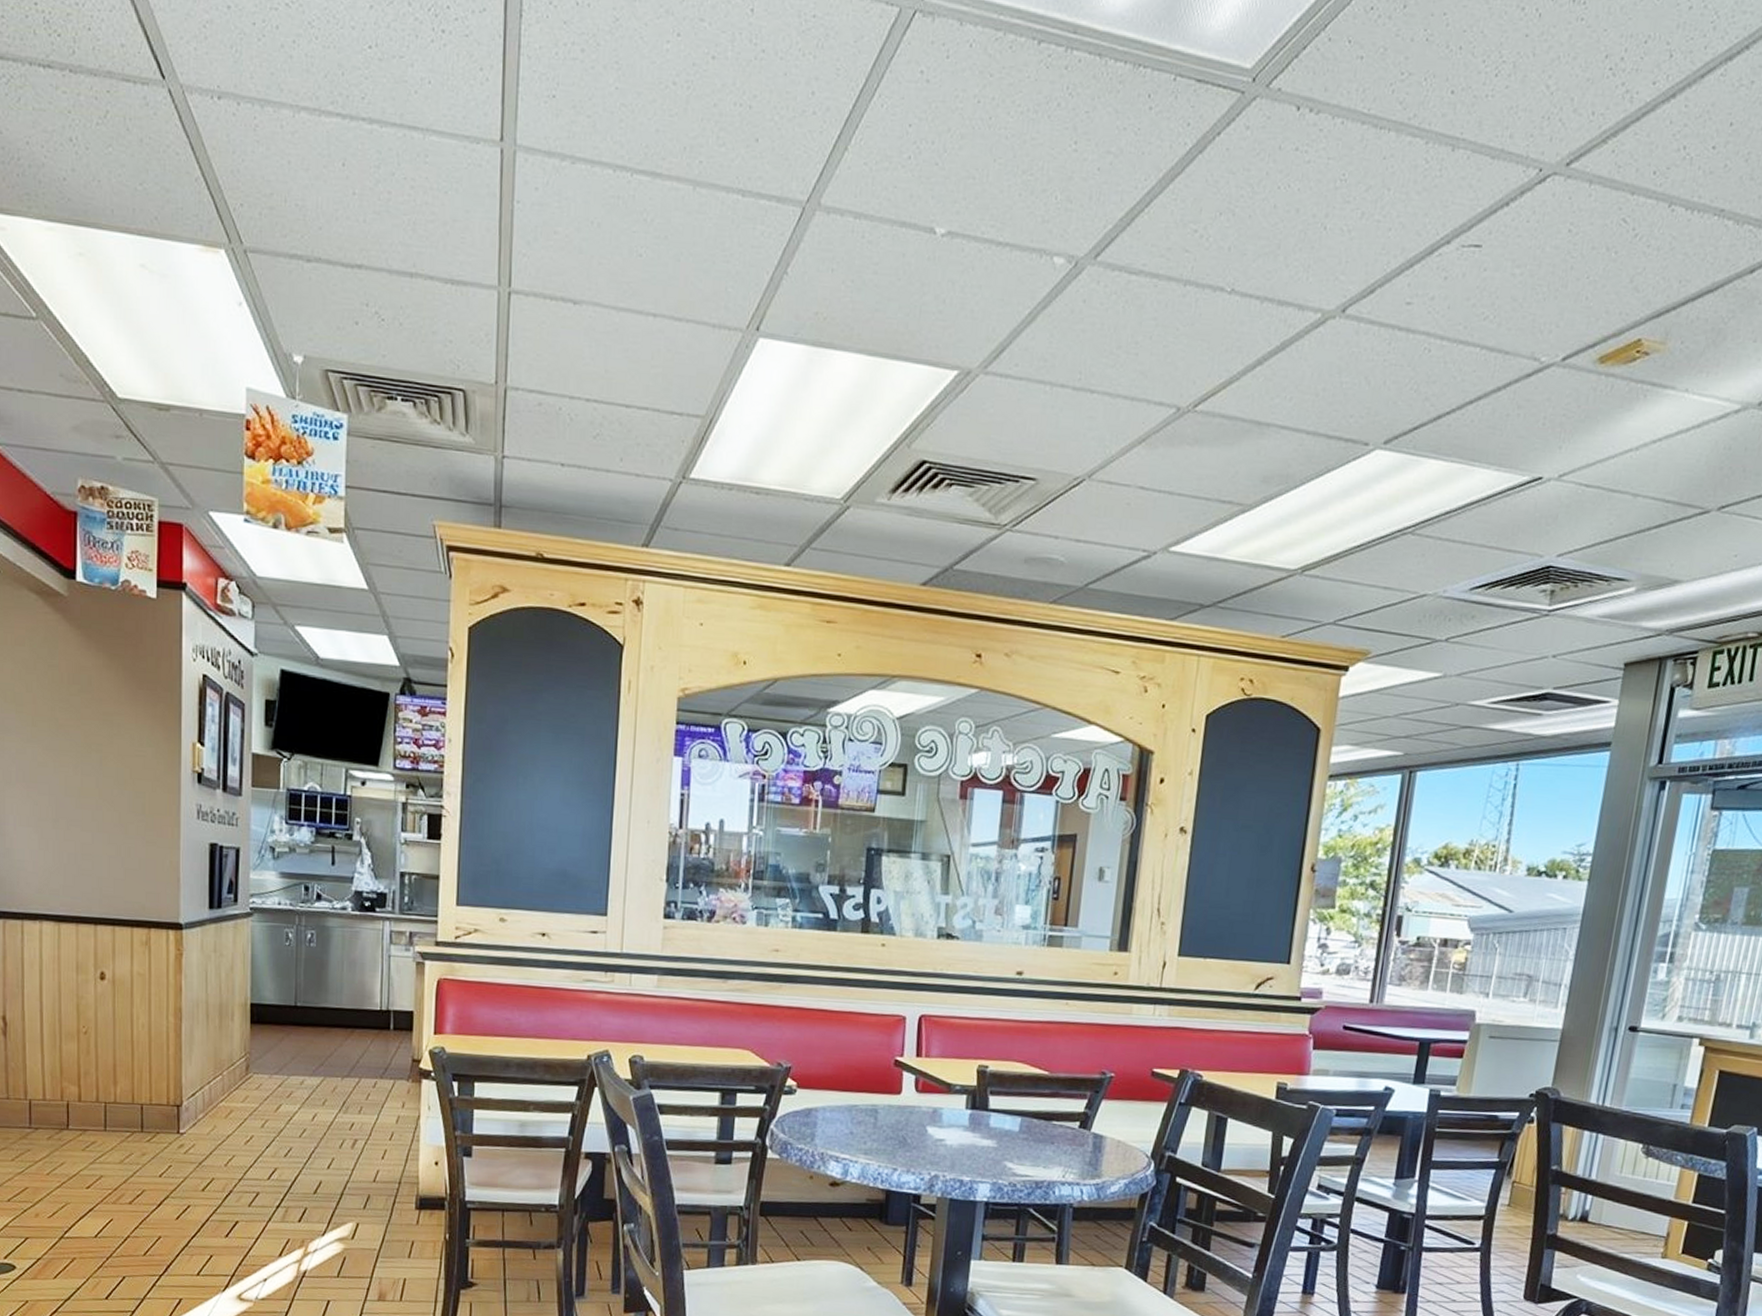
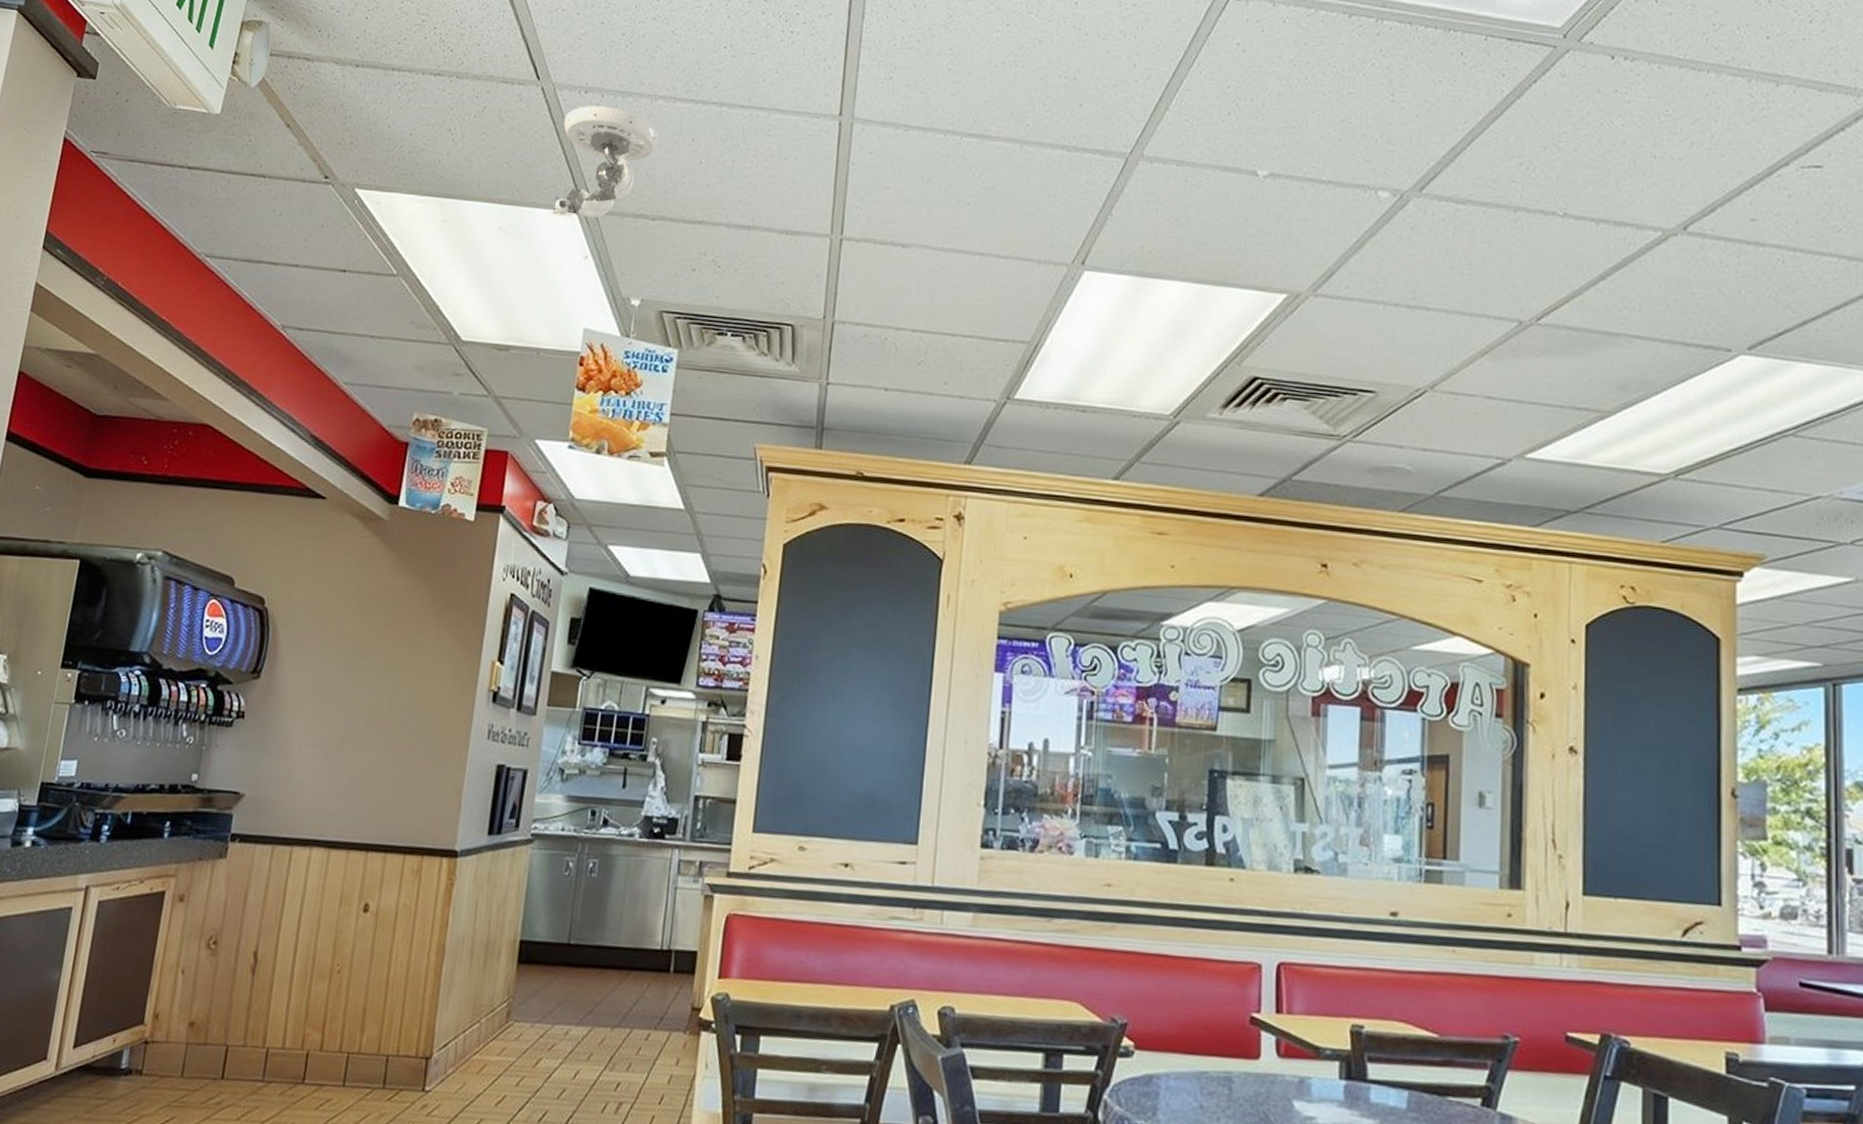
security camera: none [198,115,306,257] -> present [553,106,659,219]

